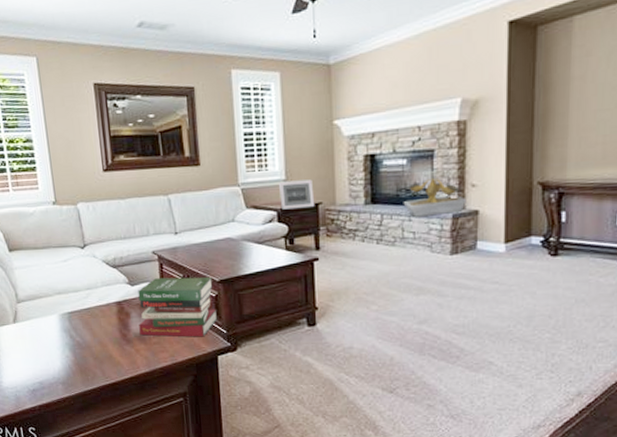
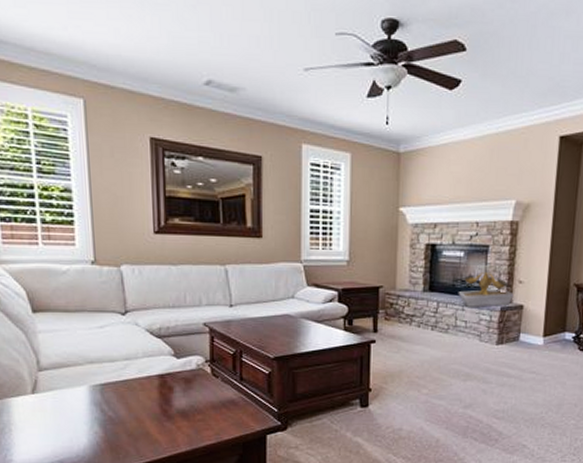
books: present [138,277,217,337] -> none [182,352,270,415]
picture frame: present [278,179,315,210] -> none [341,262,376,291]

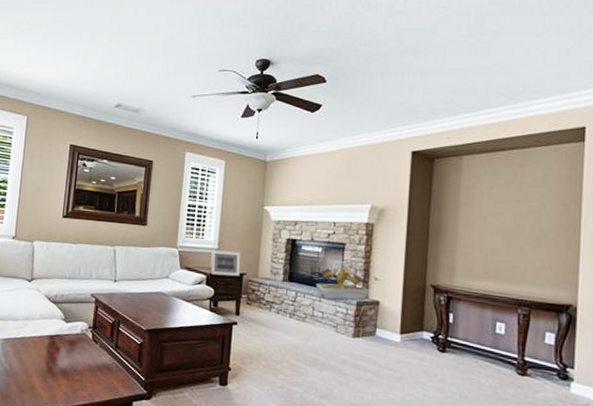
picture frame: none [341,262,376,291] -> present [210,250,241,277]

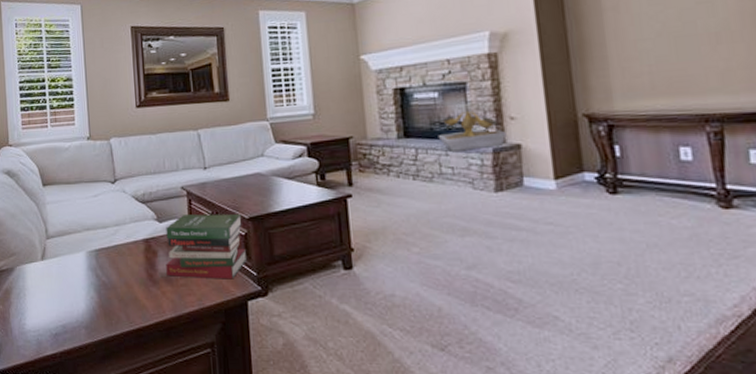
books: none [65,319,140,381] -> present [166,213,247,279]
picture frame: present [210,250,241,277] -> none [306,113,346,144]

